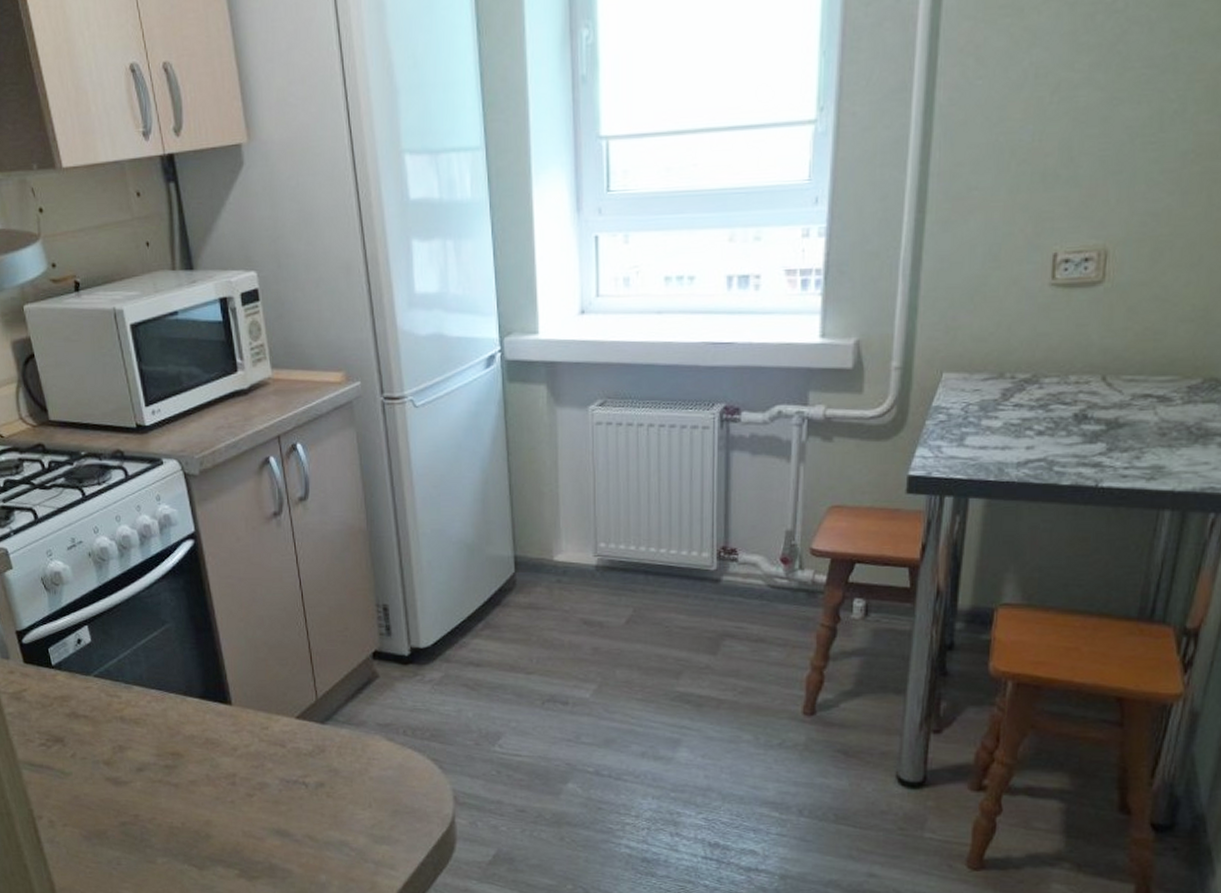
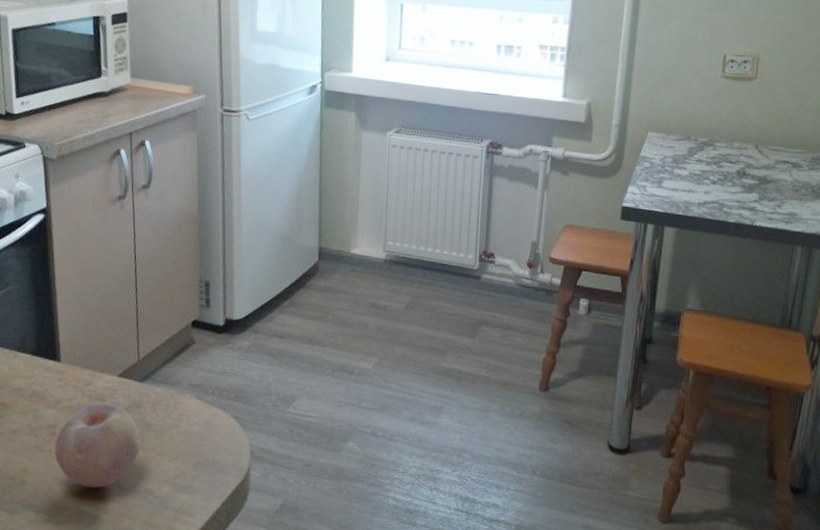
fruit: none [237,747,329,840] -> present [54,402,140,488]

